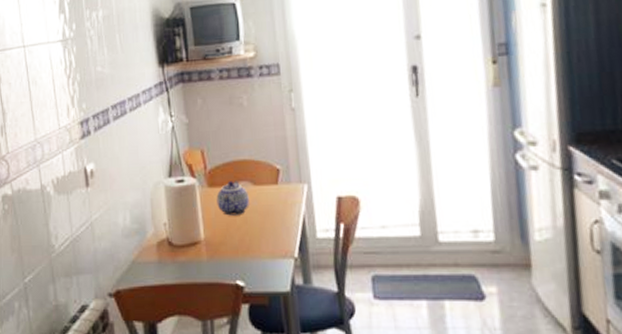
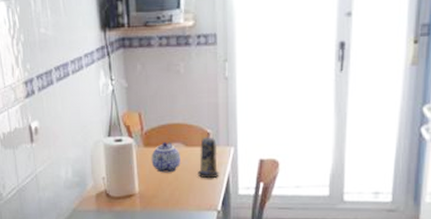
candle: none [269,173,293,221] -> present [198,137,219,179]

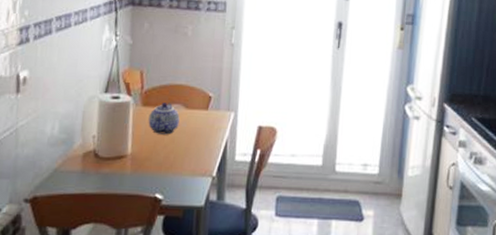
candle: present [198,137,219,179] -> none [195,100,218,143]

